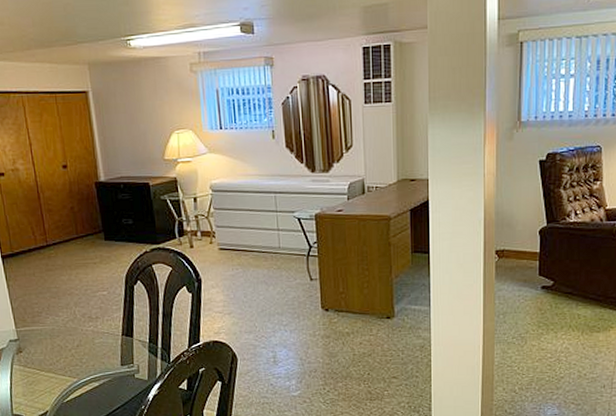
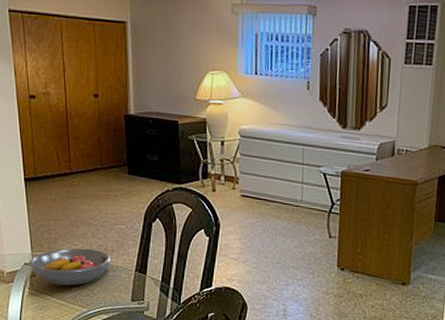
fruit bowl: none [13,318,96,358] -> present [28,248,111,286]

